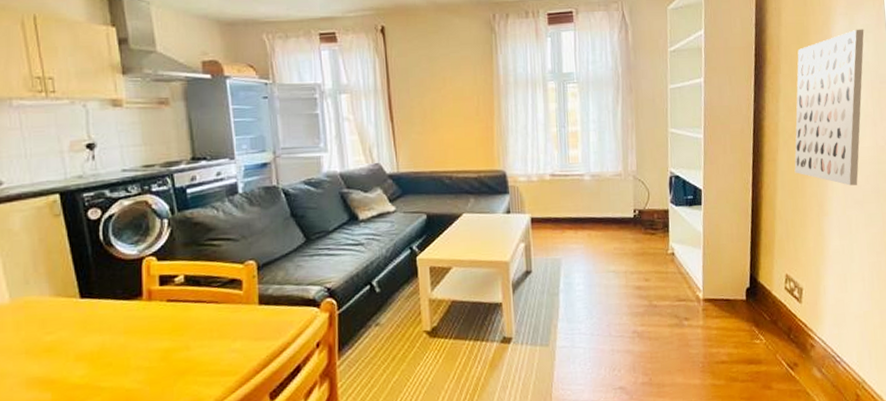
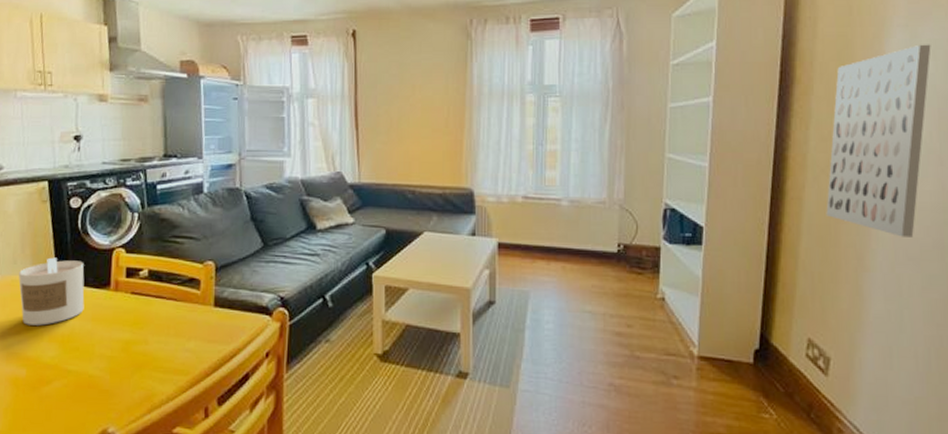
candle: none [33,273,114,347] -> present [19,257,85,326]

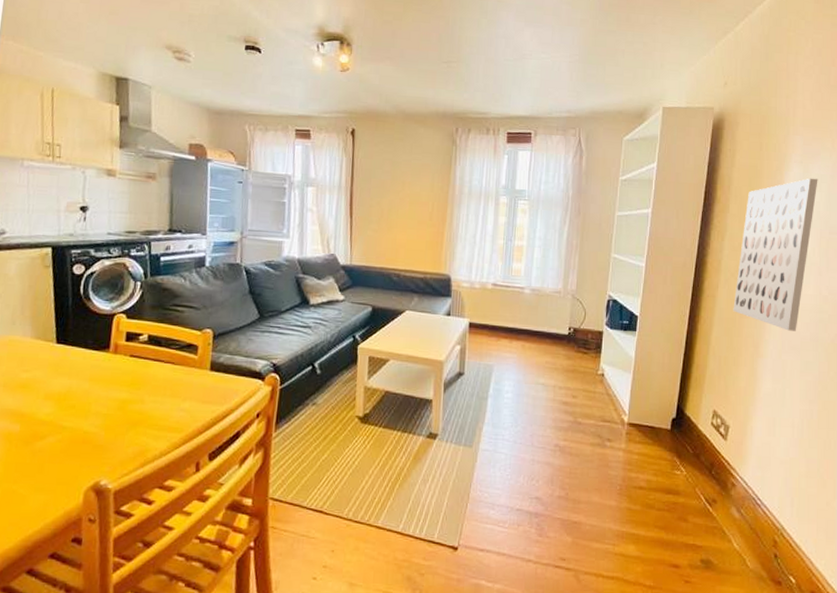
candle: present [19,257,85,326] -> none [16,320,84,384]

